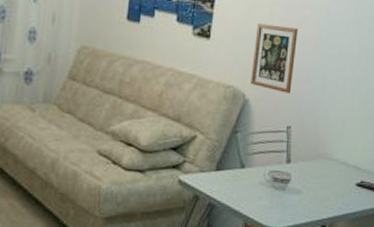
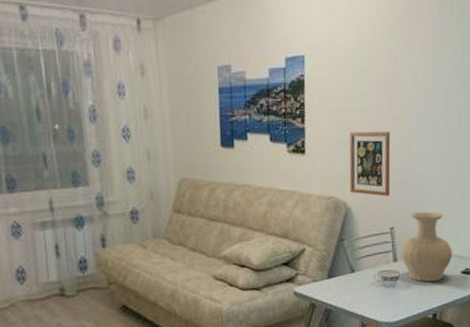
vase: none [295,114,349,191] -> present [401,211,453,282]

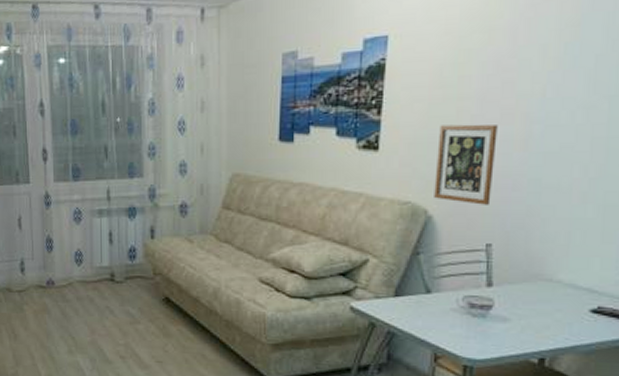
vase: present [401,211,453,282] -> none [499,227,580,318]

